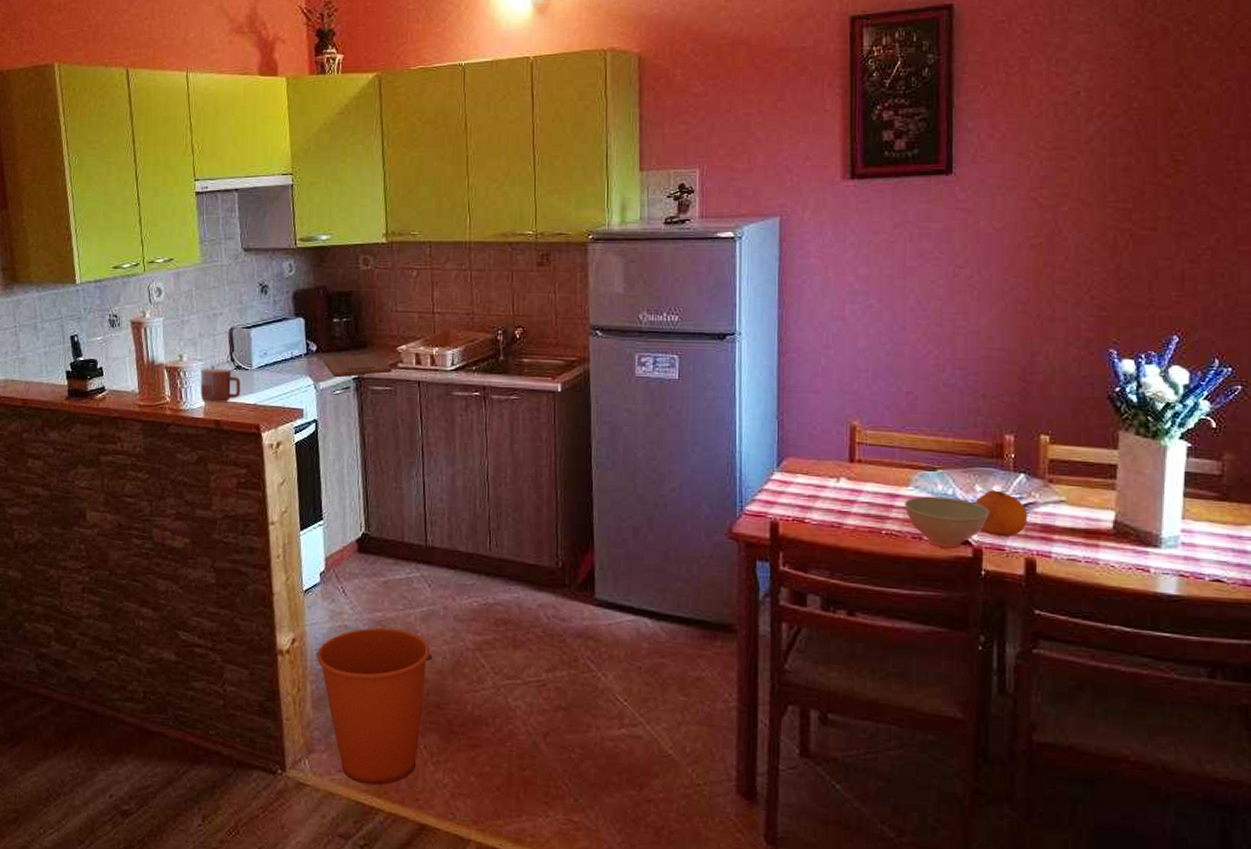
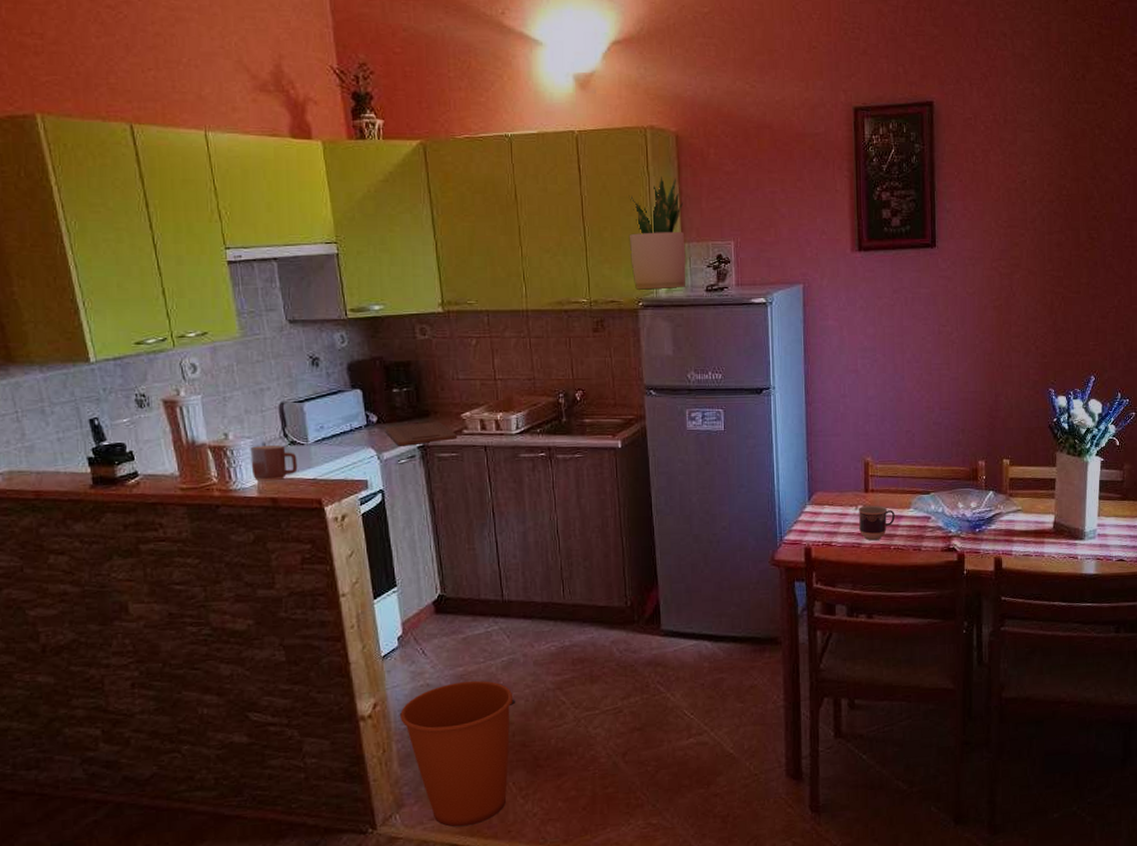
planter: none [581,101,644,222] -> present [629,177,686,290]
cup: none [840,478,888,522] -> present [858,505,895,541]
bowl: present [903,496,990,548] -> none [906,514,969,556]
fruit: present [975,490,1028,537] -> none [958,506,996,542]

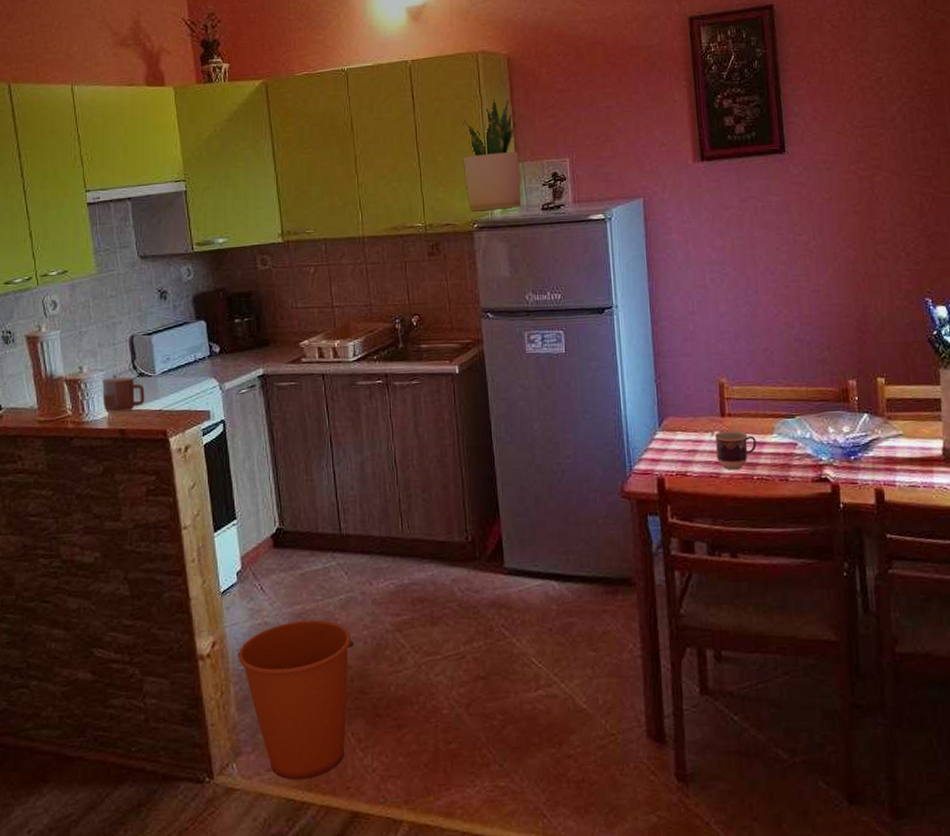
cutting board: present [385,422,458,446] -> none [227,351,296,376]

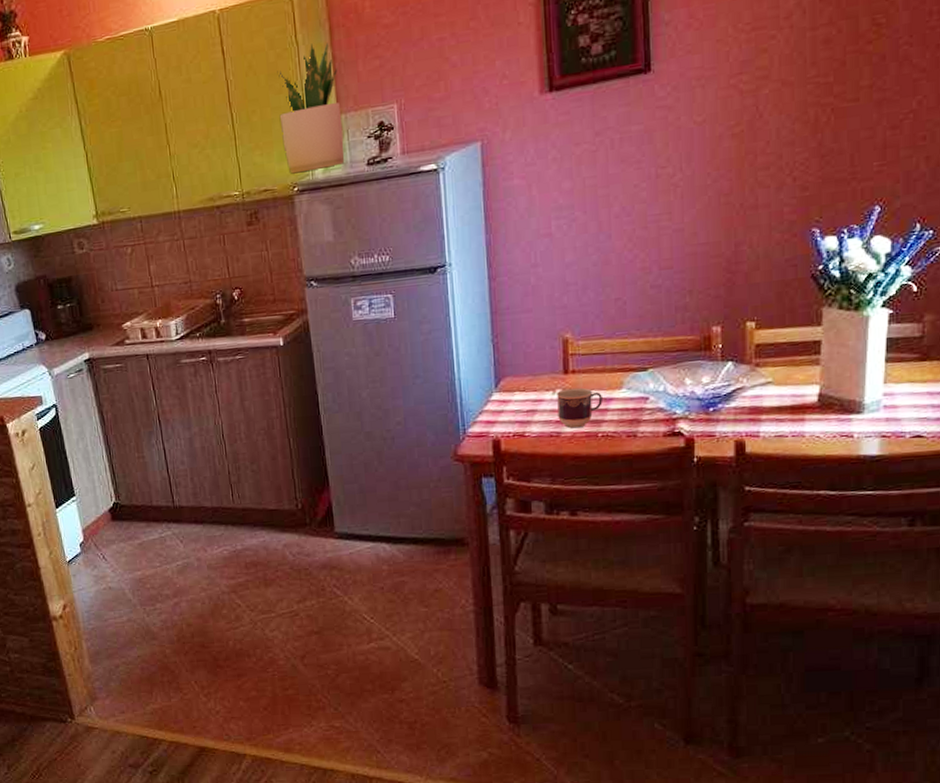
bucket: present [237,619,355,780] -> none [86,584,193,721]

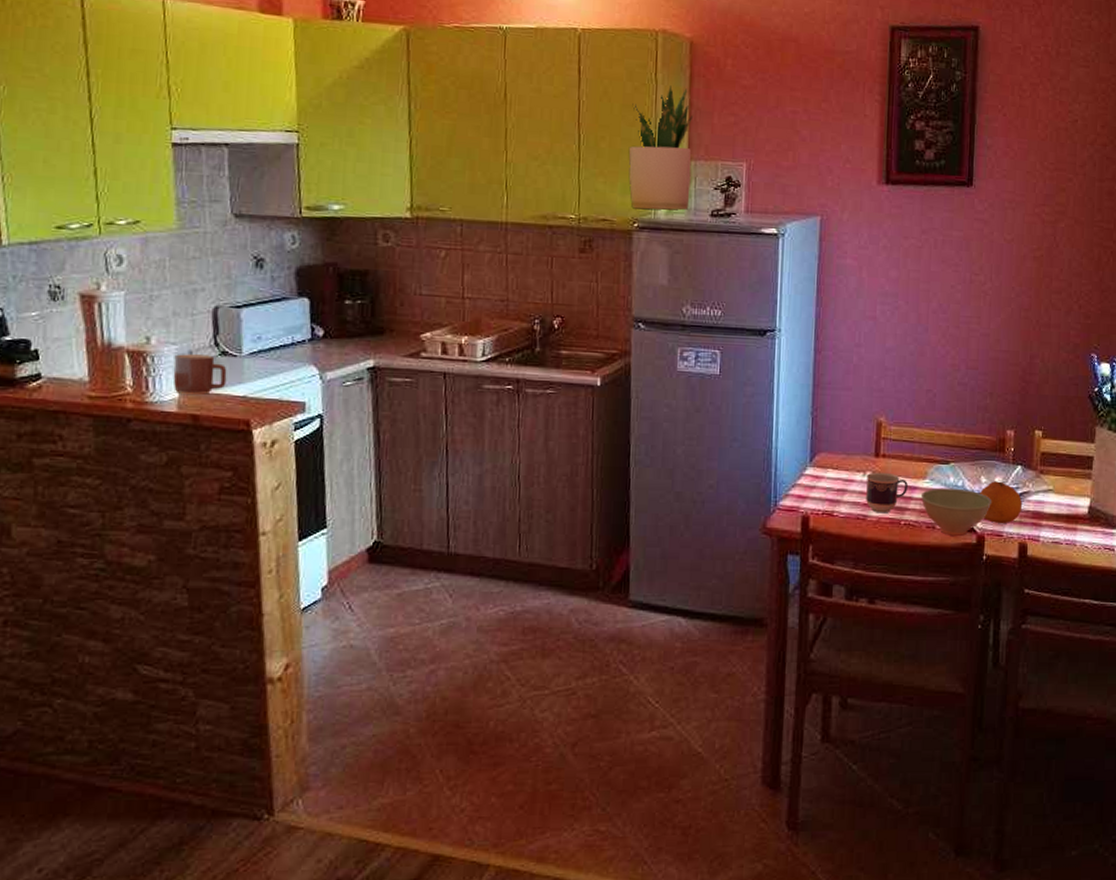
bowl: none [617,393,700,442] -> present [920,488,992,536]
fruit: none [685,380,737,424] -> present [980,481,1023,523]

